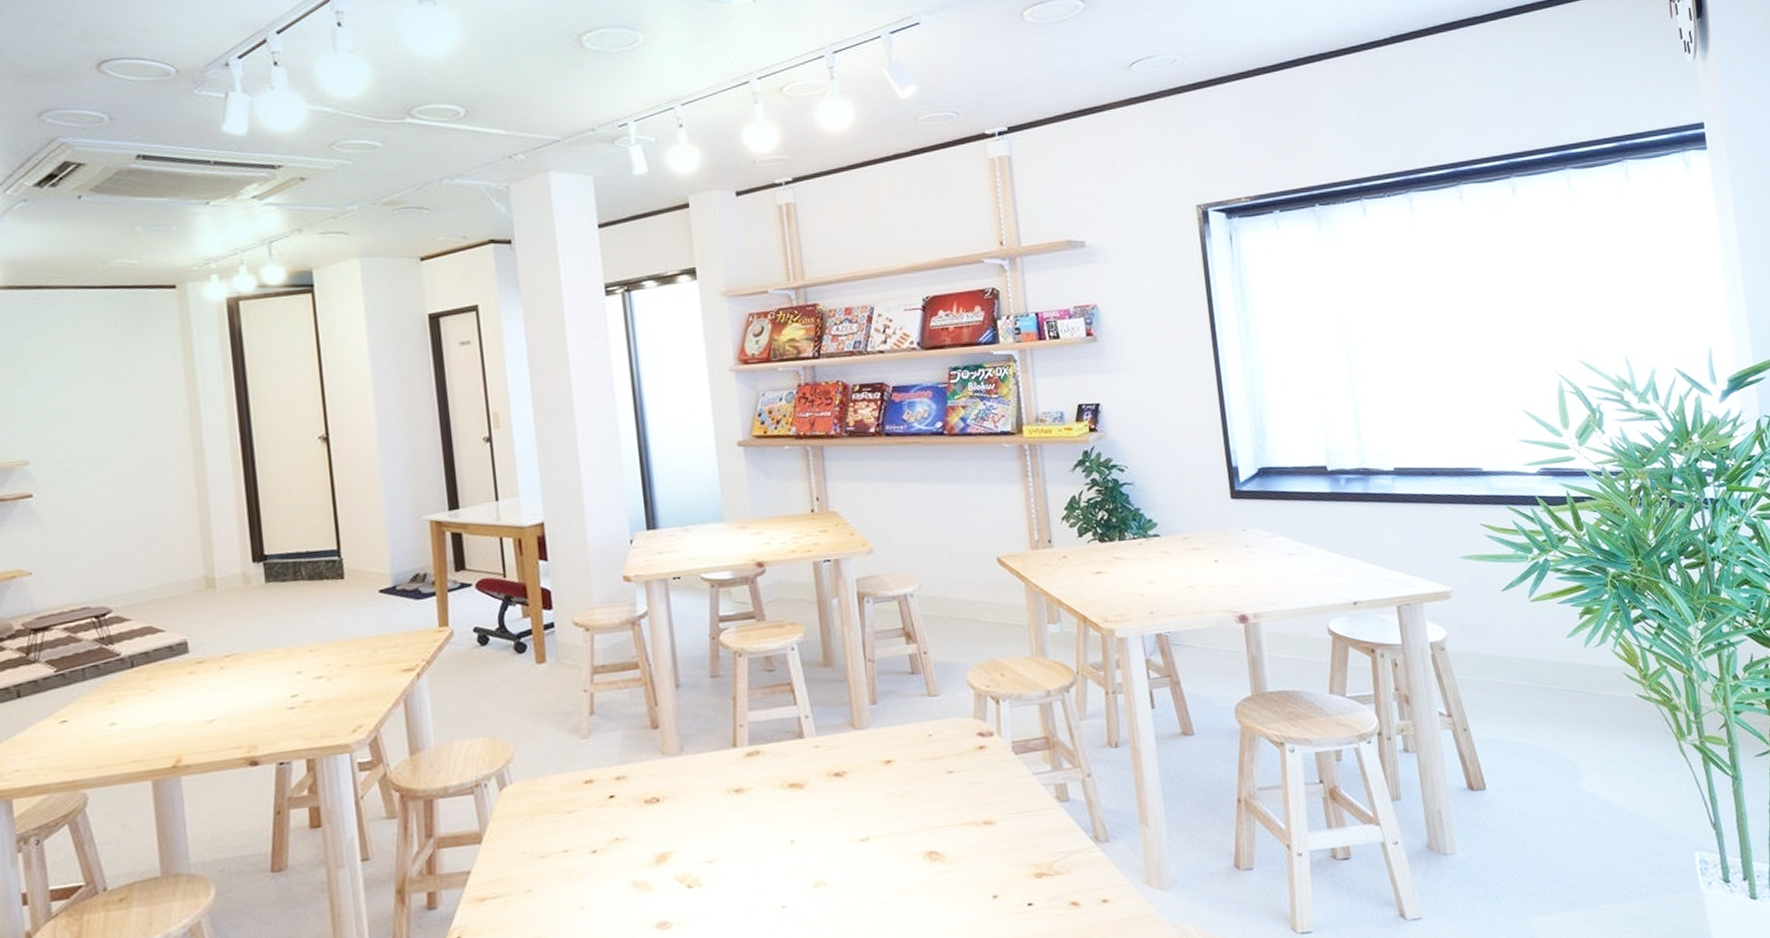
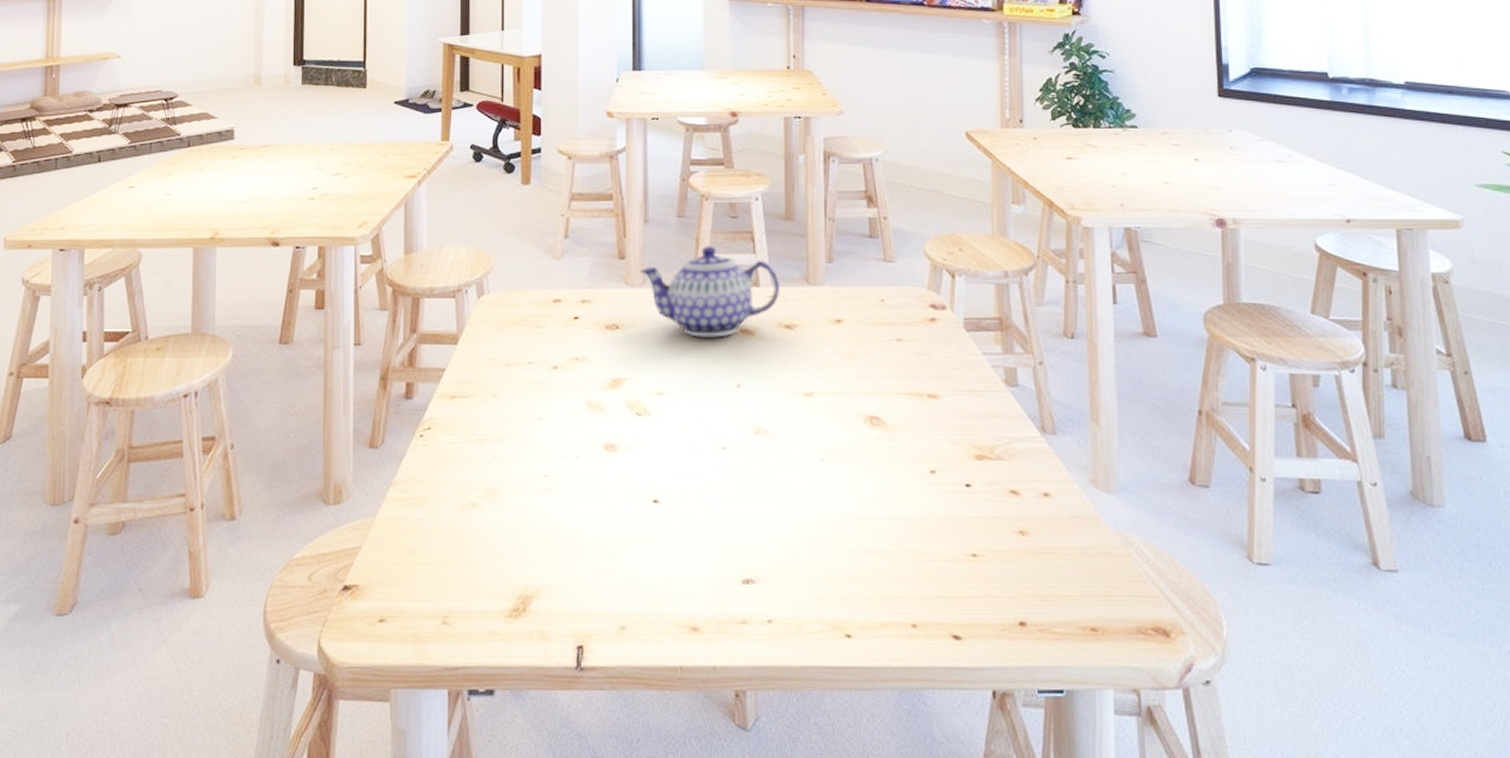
teapot: none [675,703,826,799] -> present [639,246,779,337]

